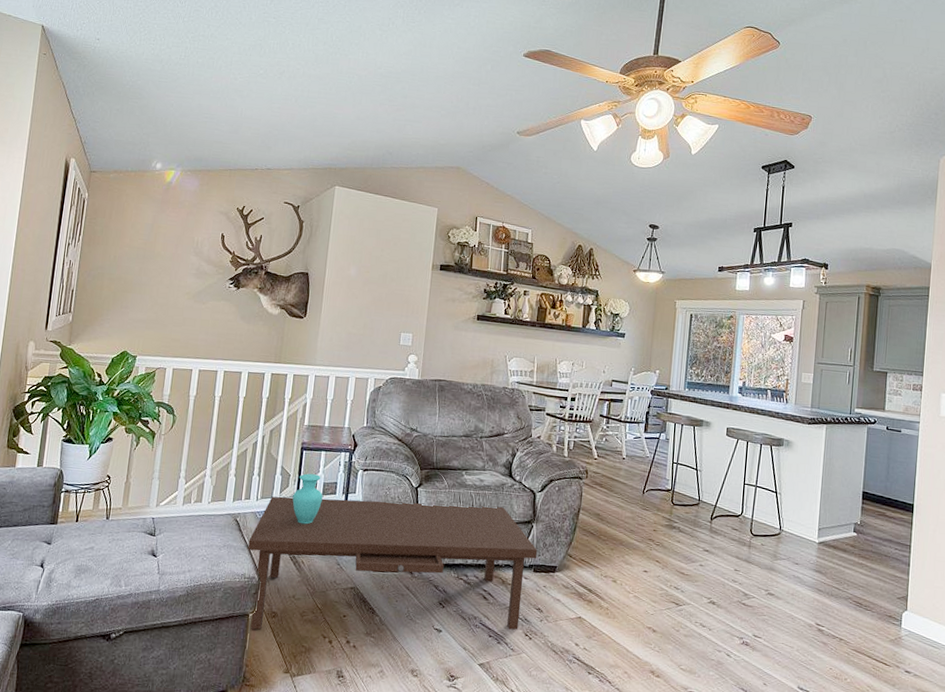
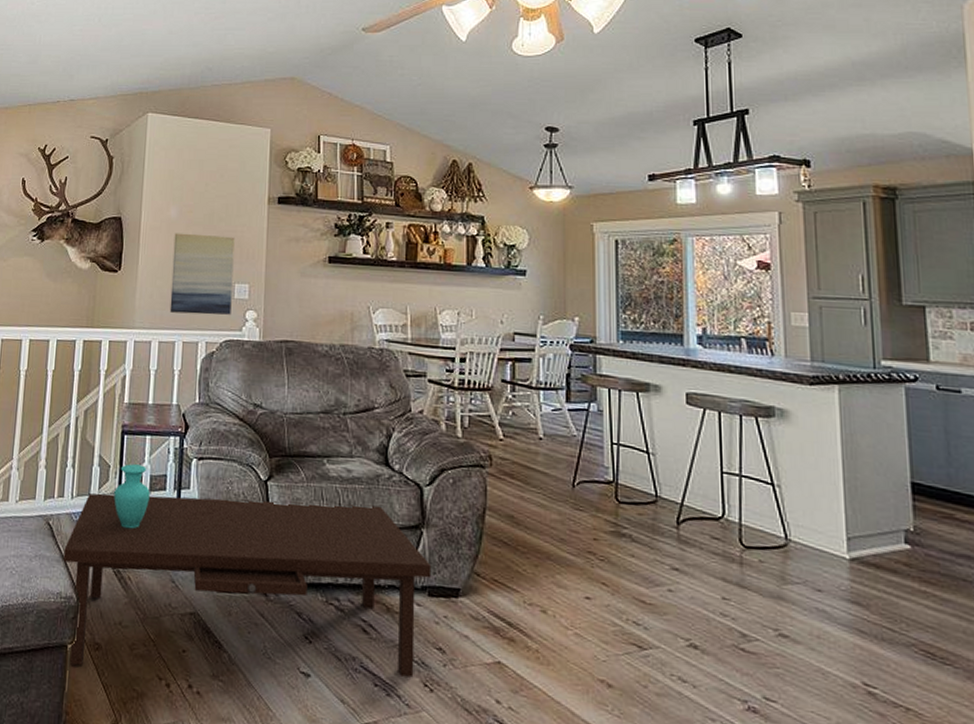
wall art: none [346,288,403,358] -> present [169,233,235,315]

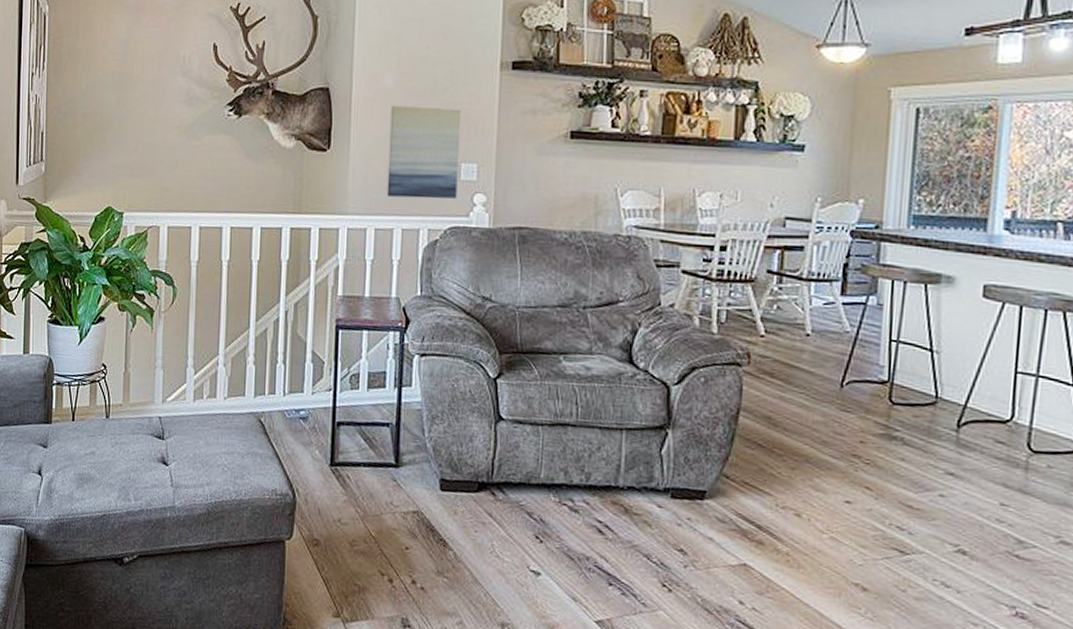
coffee table: present [63,464,432,678] -> none [277,360,676,578]

